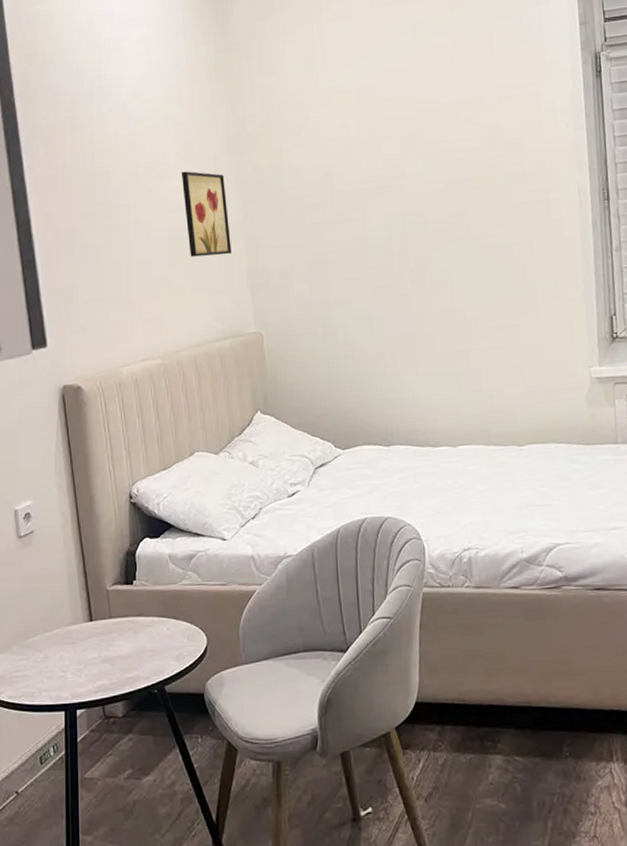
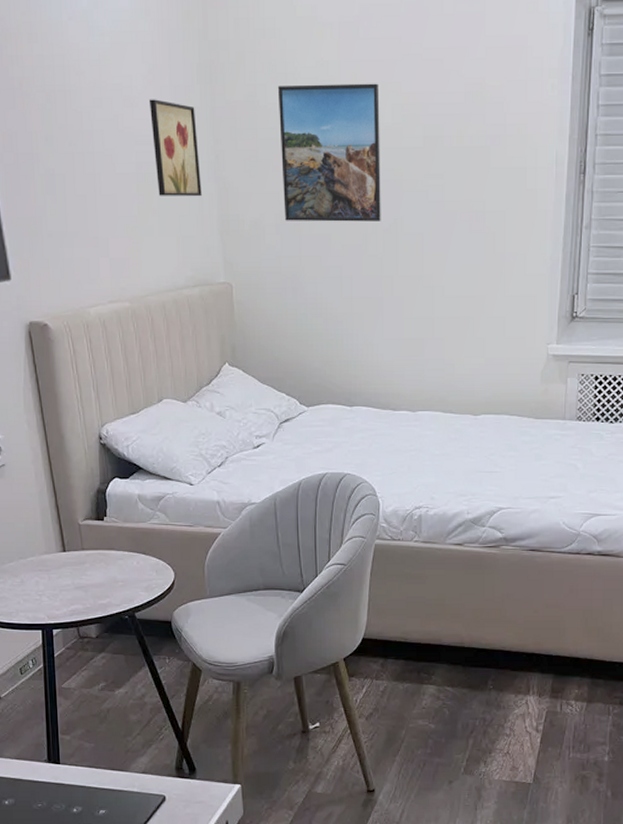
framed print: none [301,137,408,270] -> present [277,83,381,222]

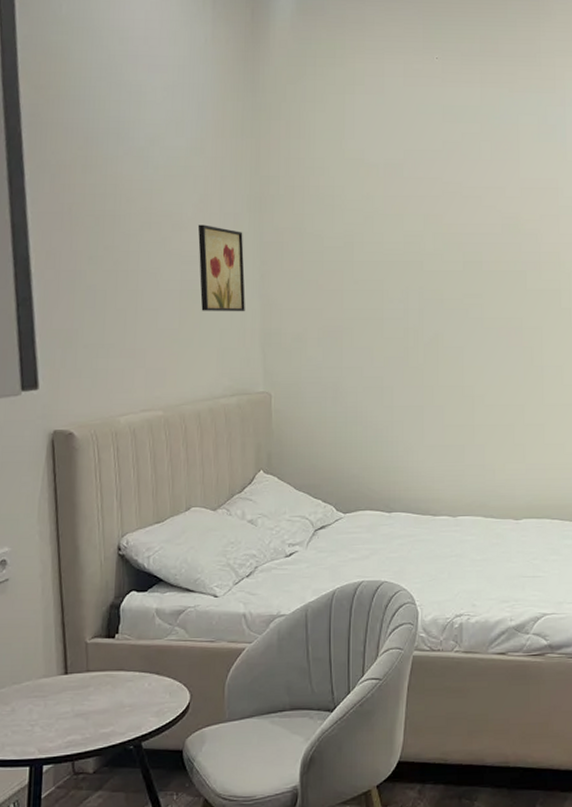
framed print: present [277,83,381,222] -> none [324,215,422,336]

